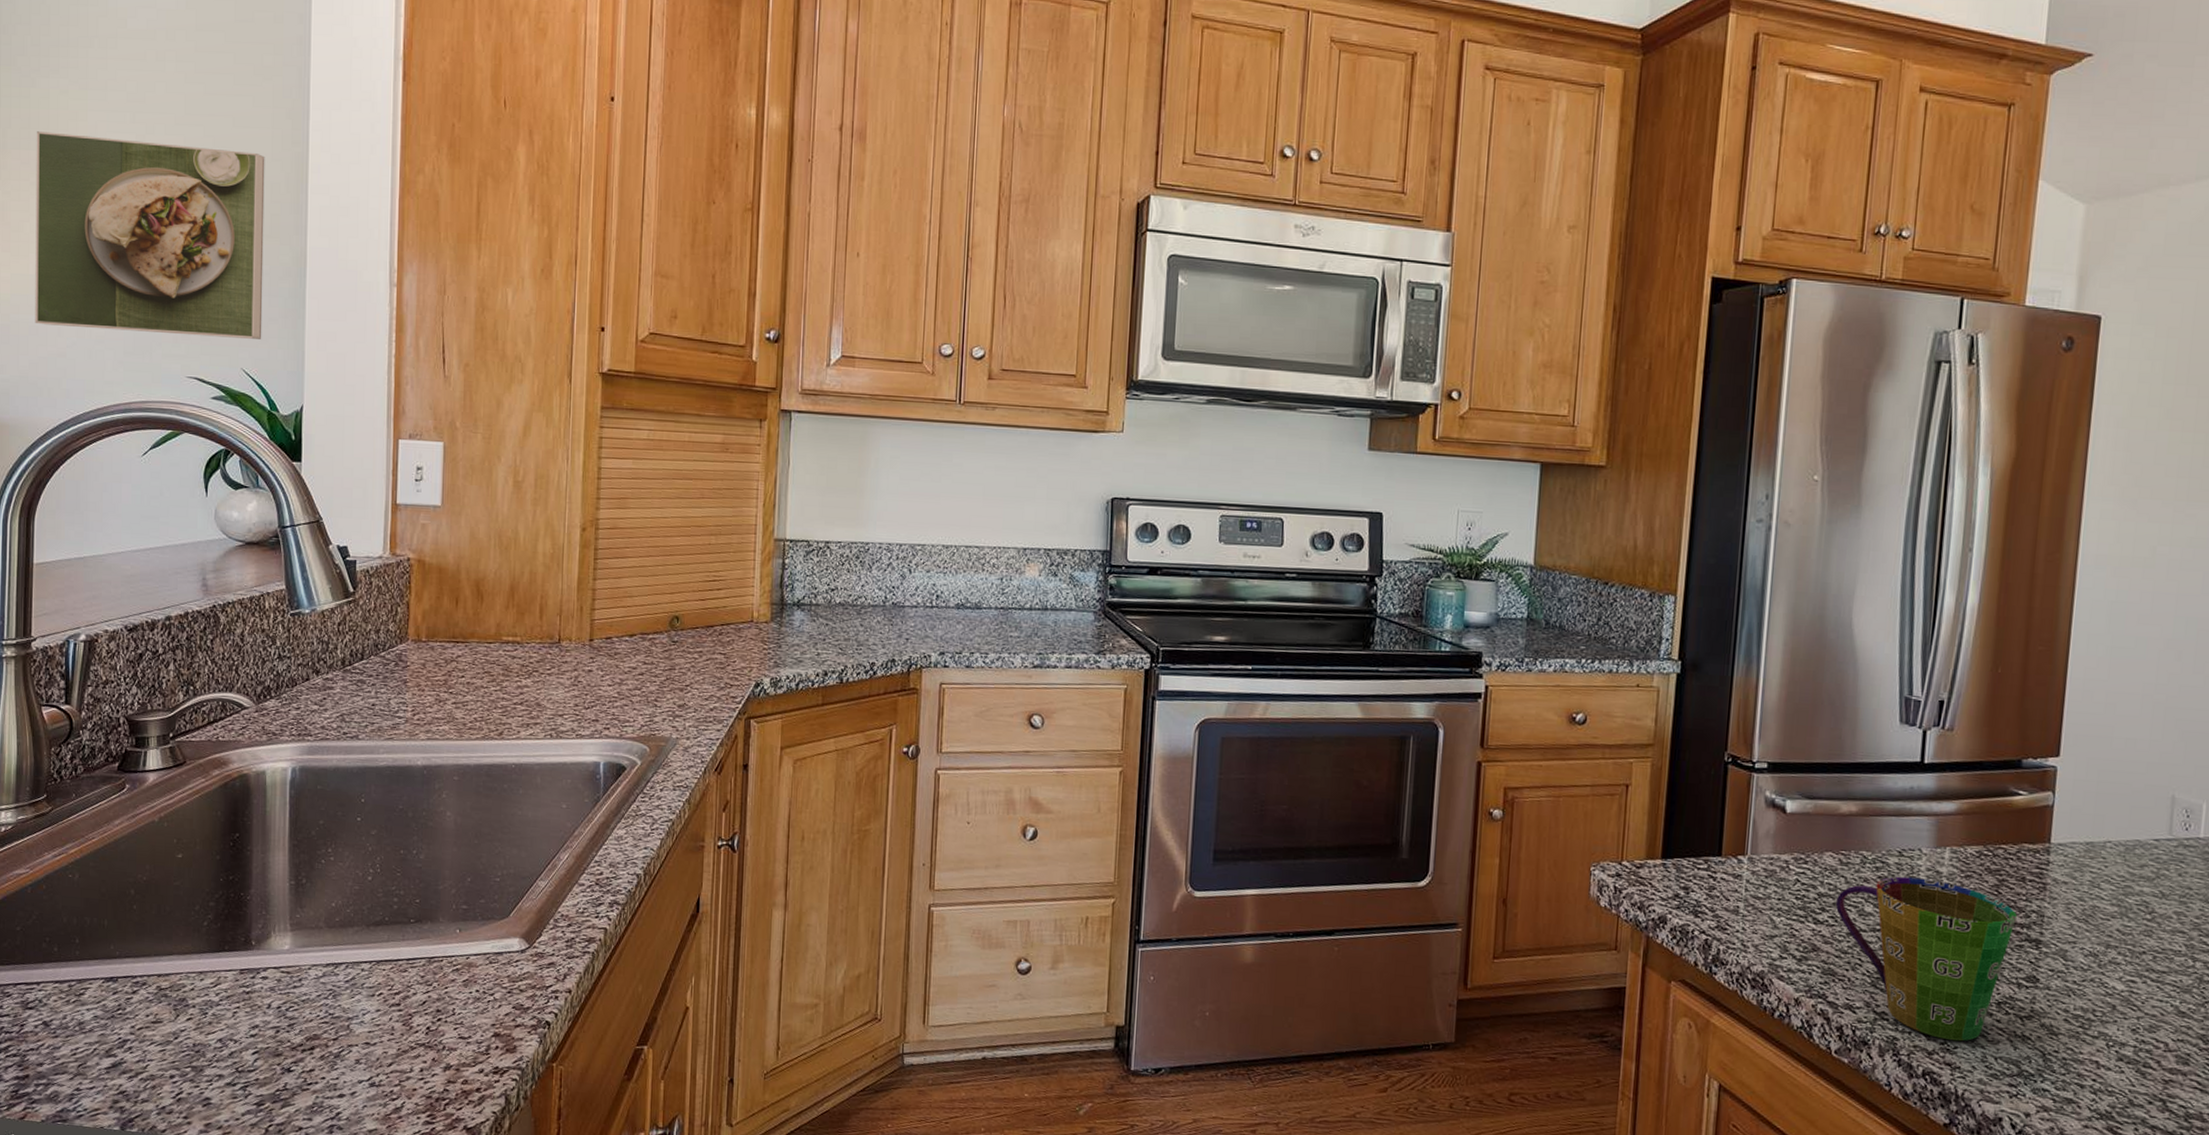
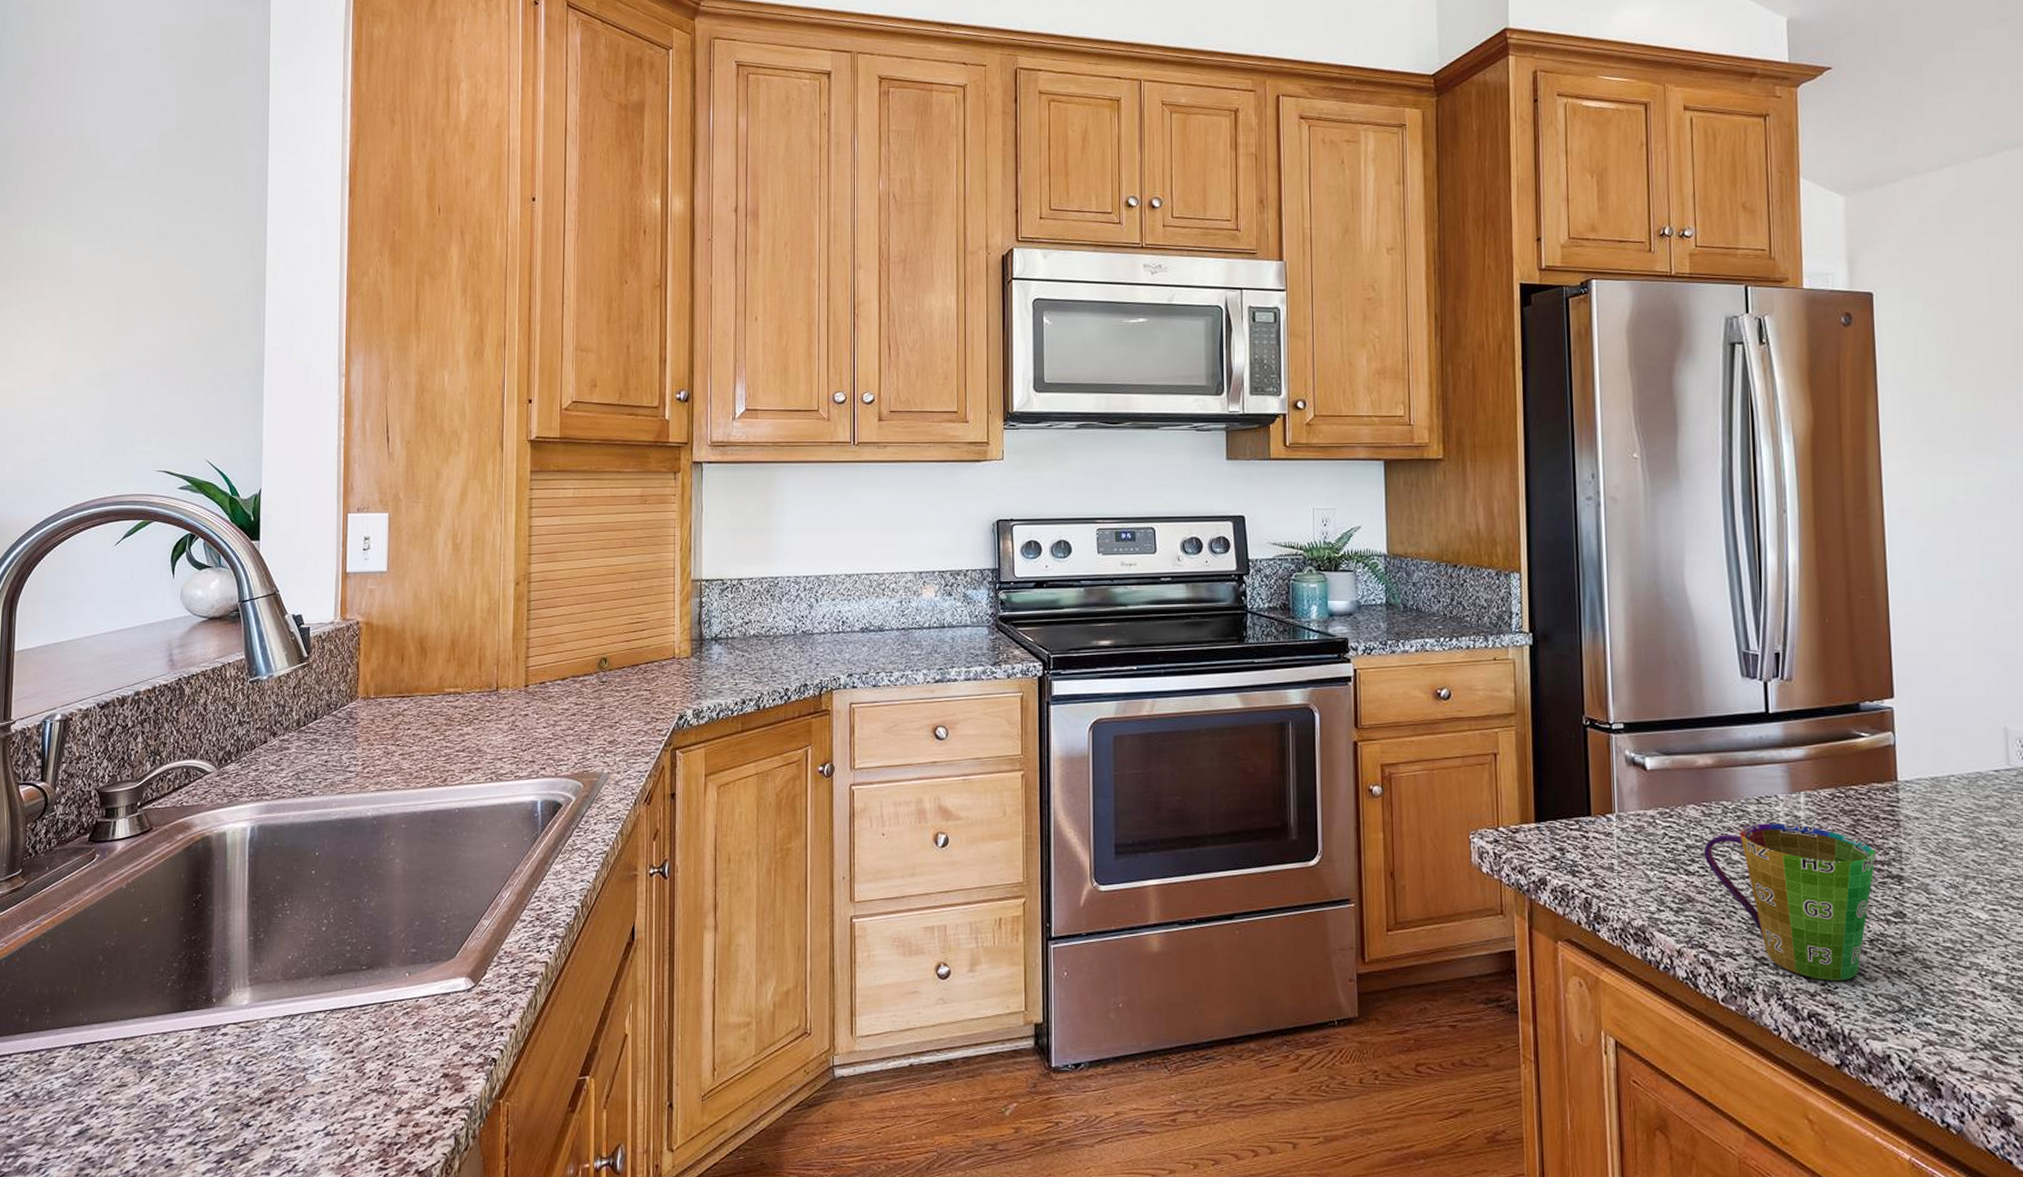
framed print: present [35,131,265,339] -> none [21,263,228,434]

